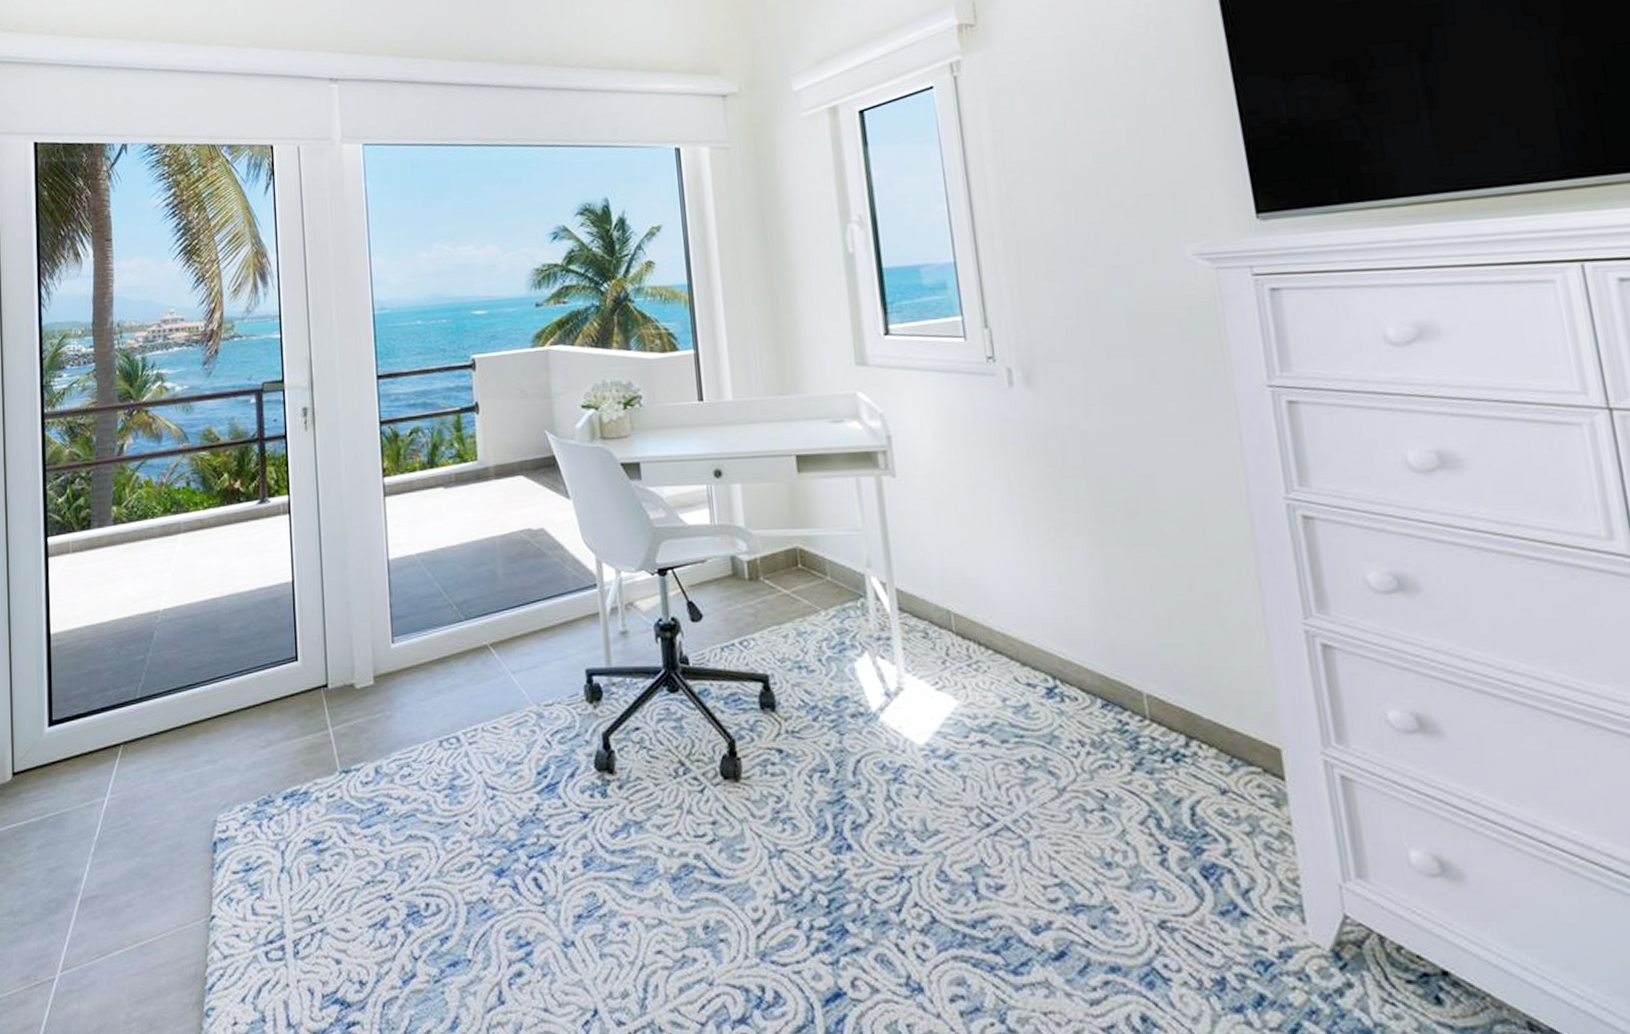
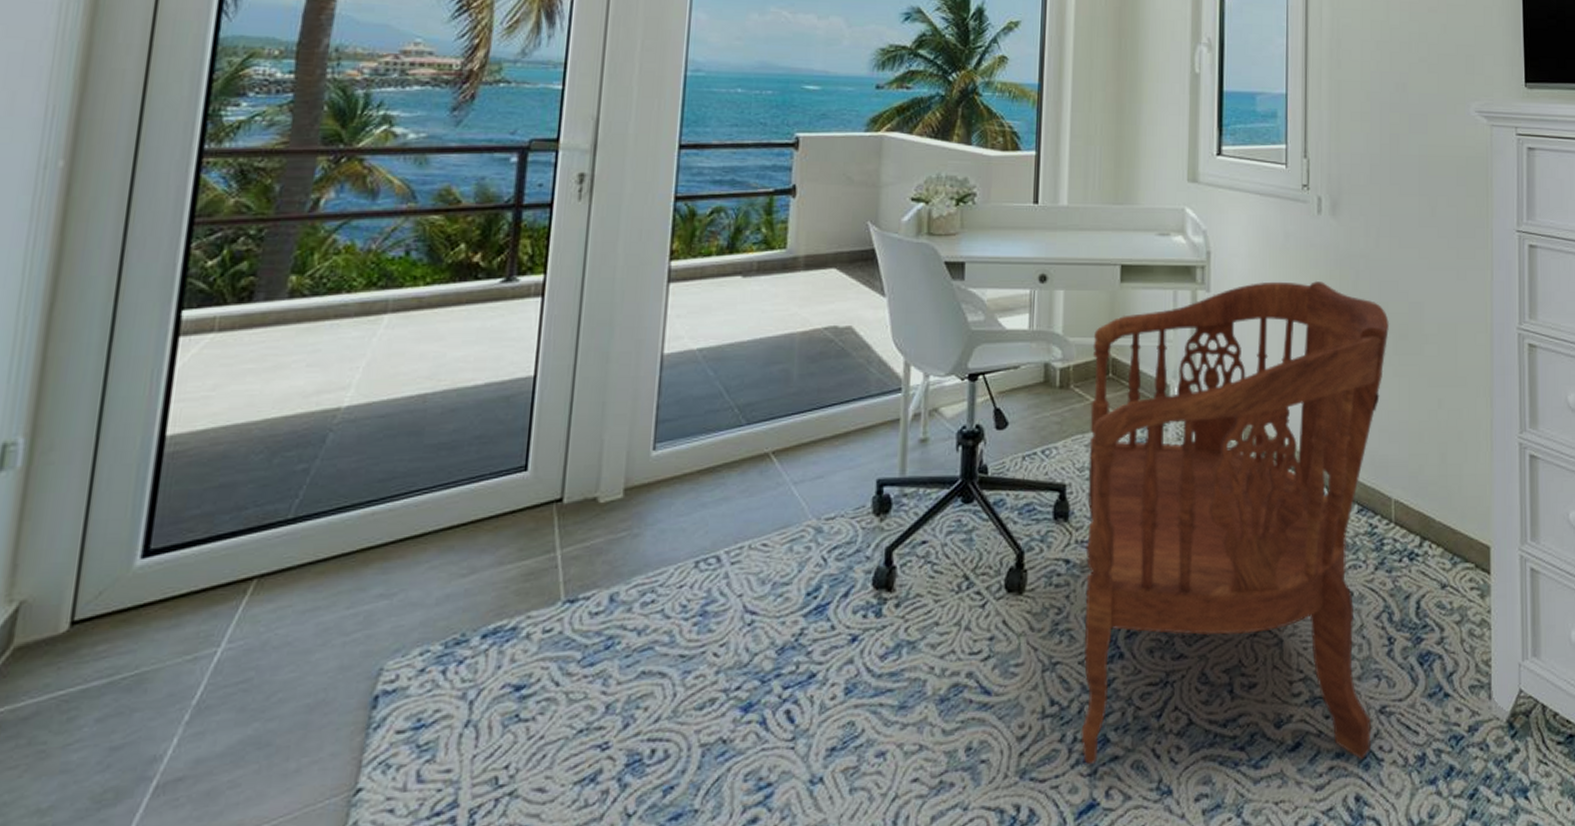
armchair: none [777,459,1153,977] -> present [1080,281,1389,765]

